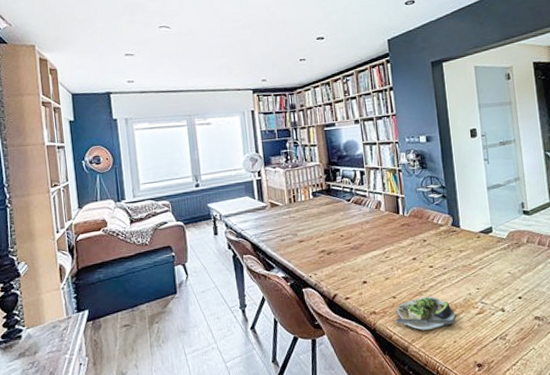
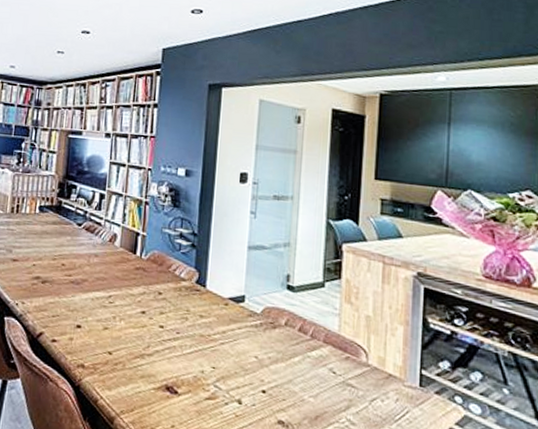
salad plate: present [395,296,457,331] -> none [105,361,181,405]

